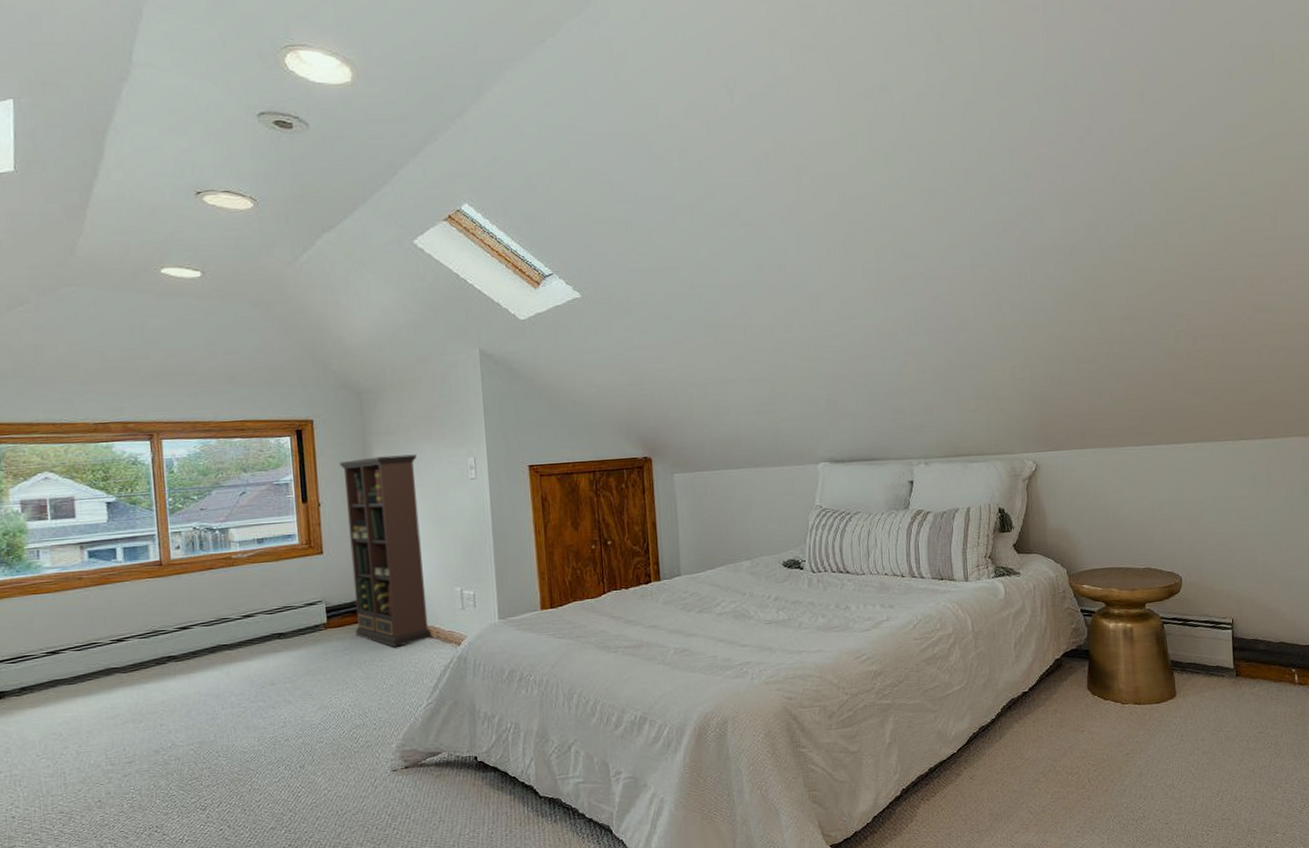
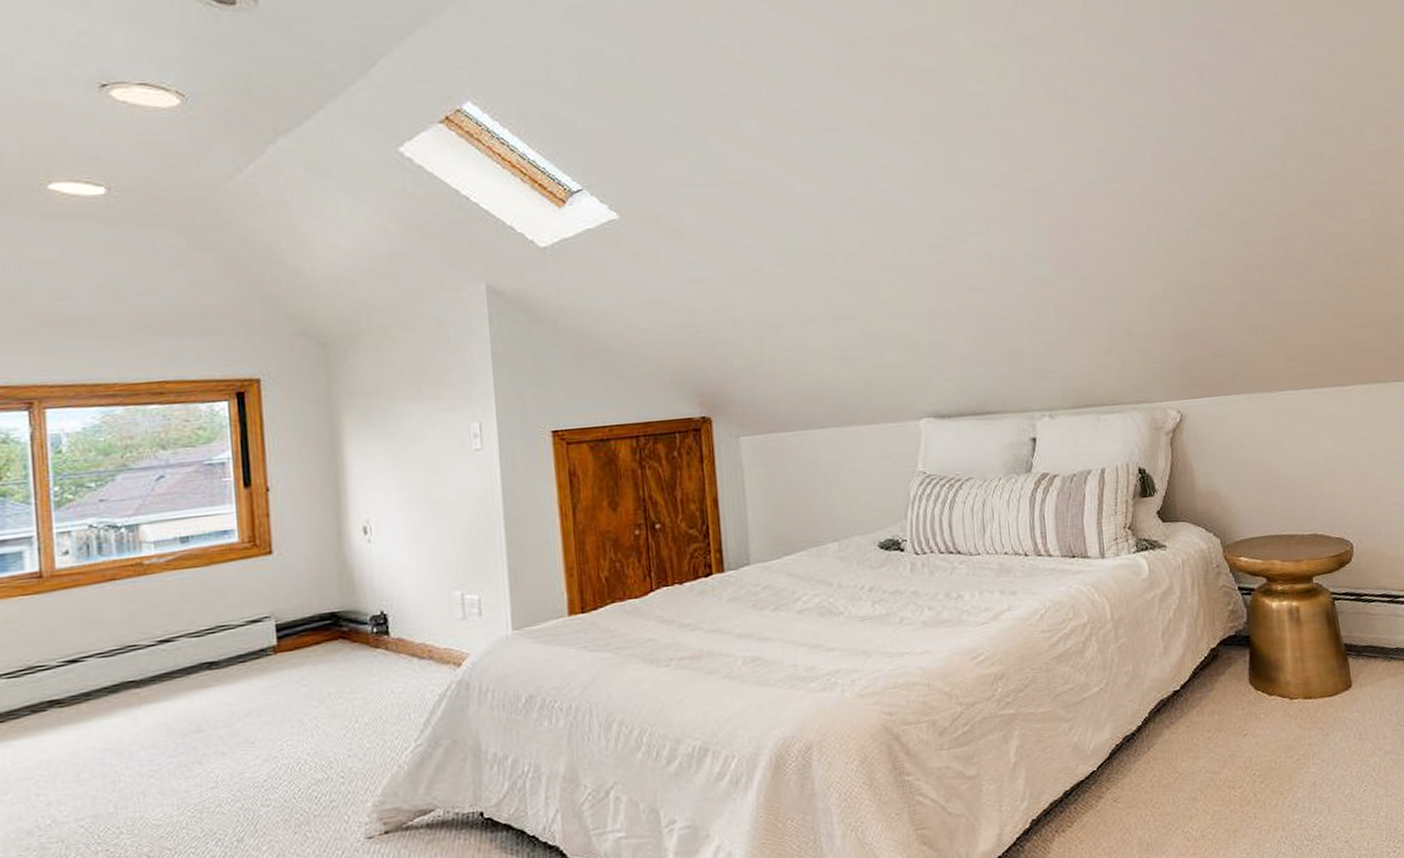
bookcase: present [339,454,433,647] -> none [295,420,424,674]

